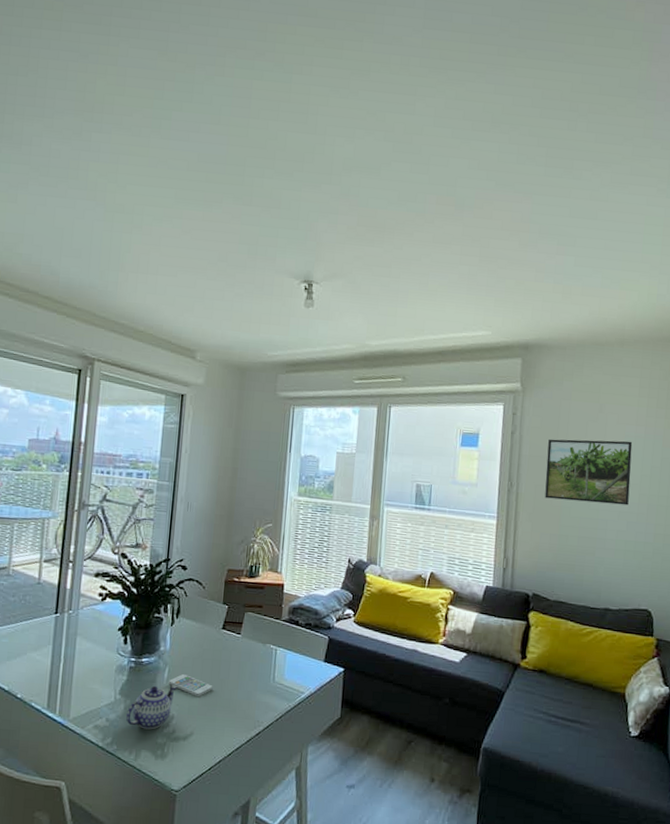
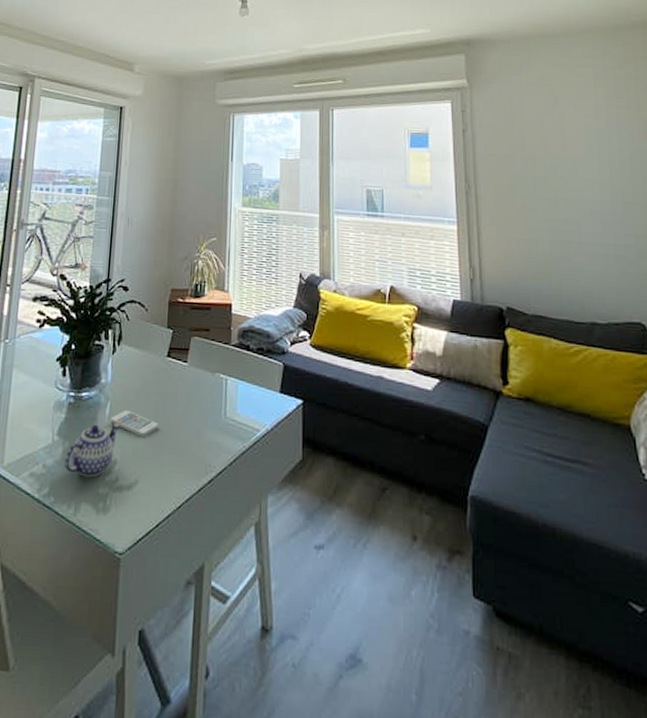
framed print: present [545,439,633,506] -> none [503,134,601,204]

